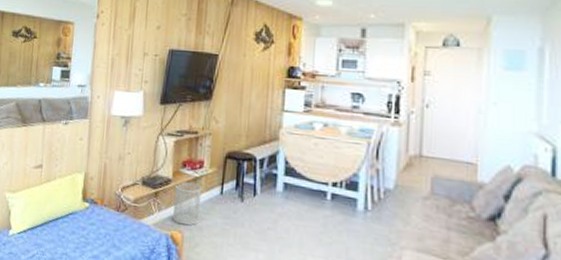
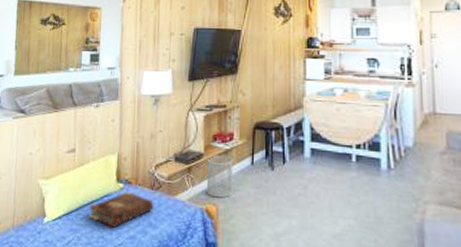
book: none [52,211,119,246] -> present [88,191,154,228]

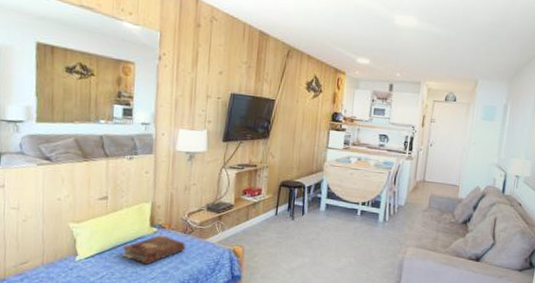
wastebasket: present [206,155,233,198] -> none [234,206,260,241]

